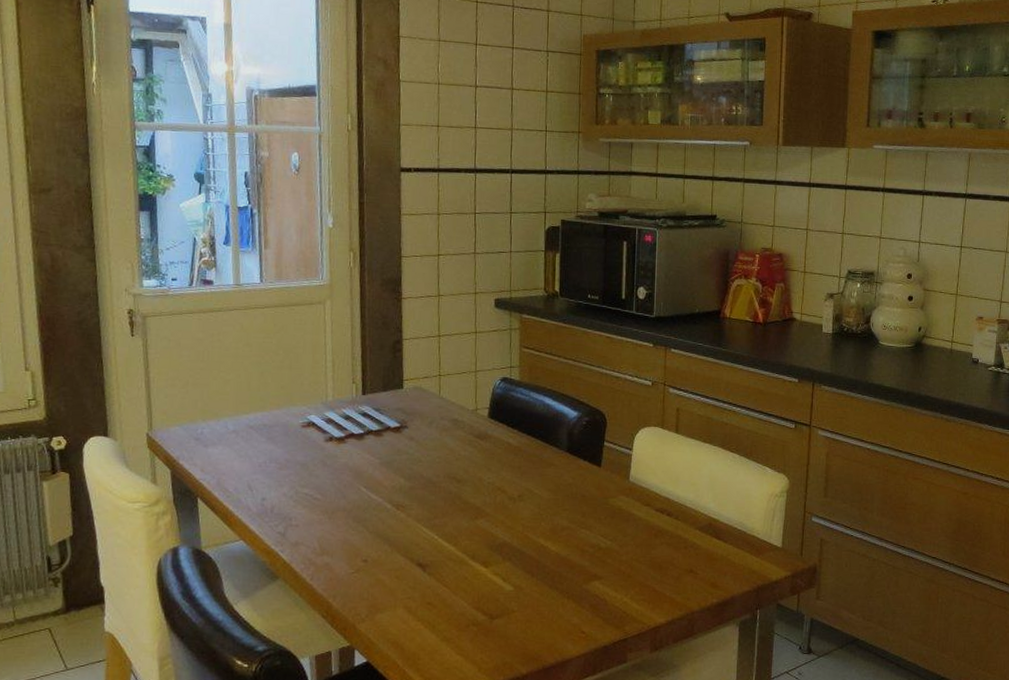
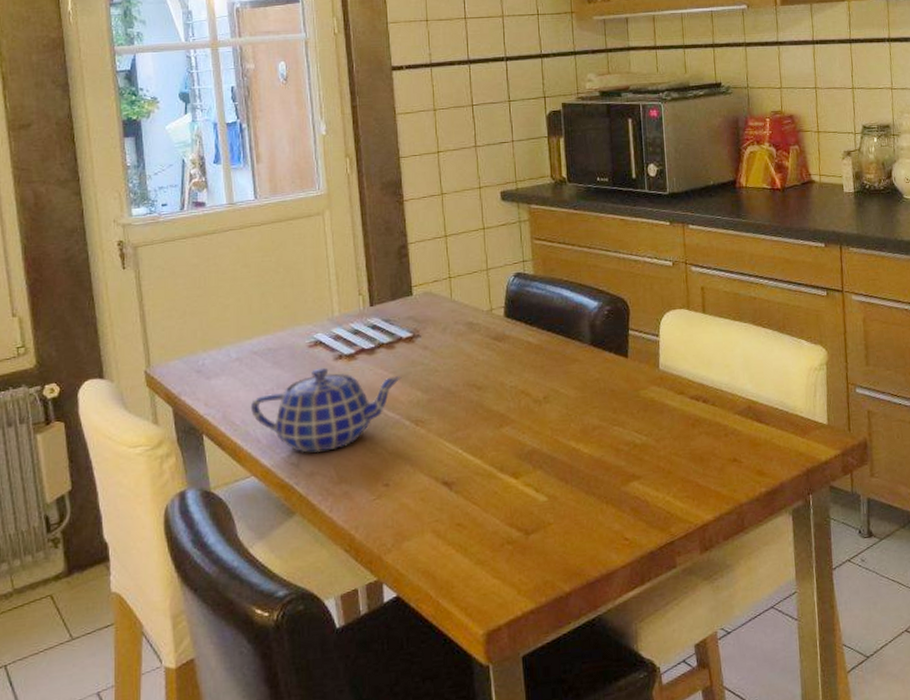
teapot: none [243,447,387,524] -> present [250,367,402,453]

